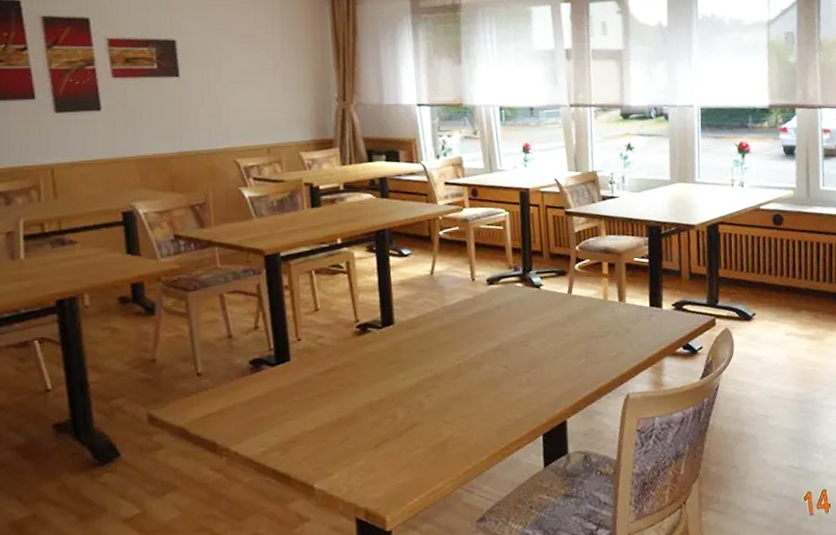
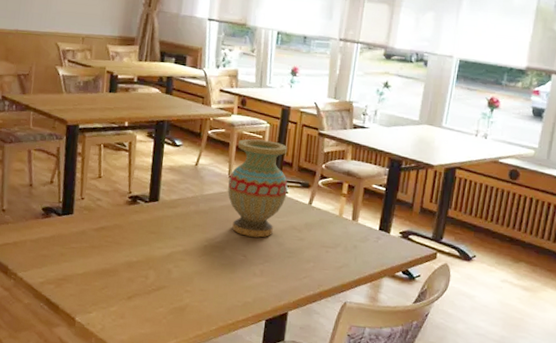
vase: none [473,230,542,344] -> present [228,139,288,238]

